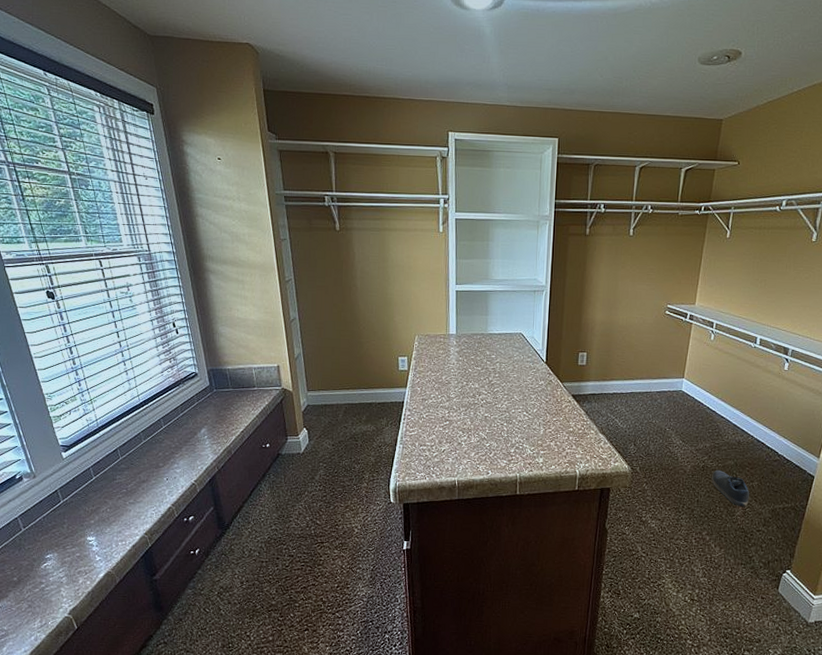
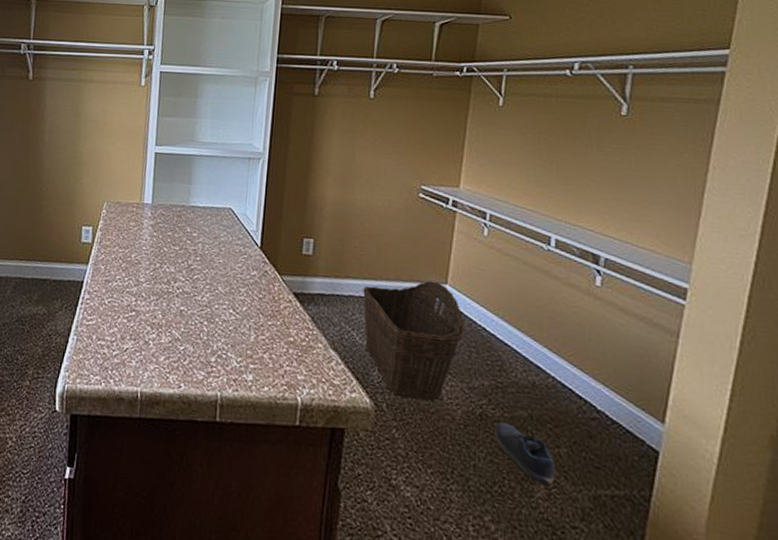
wicker basket: none [623,377,695,462] -> present [363,280,464,401]

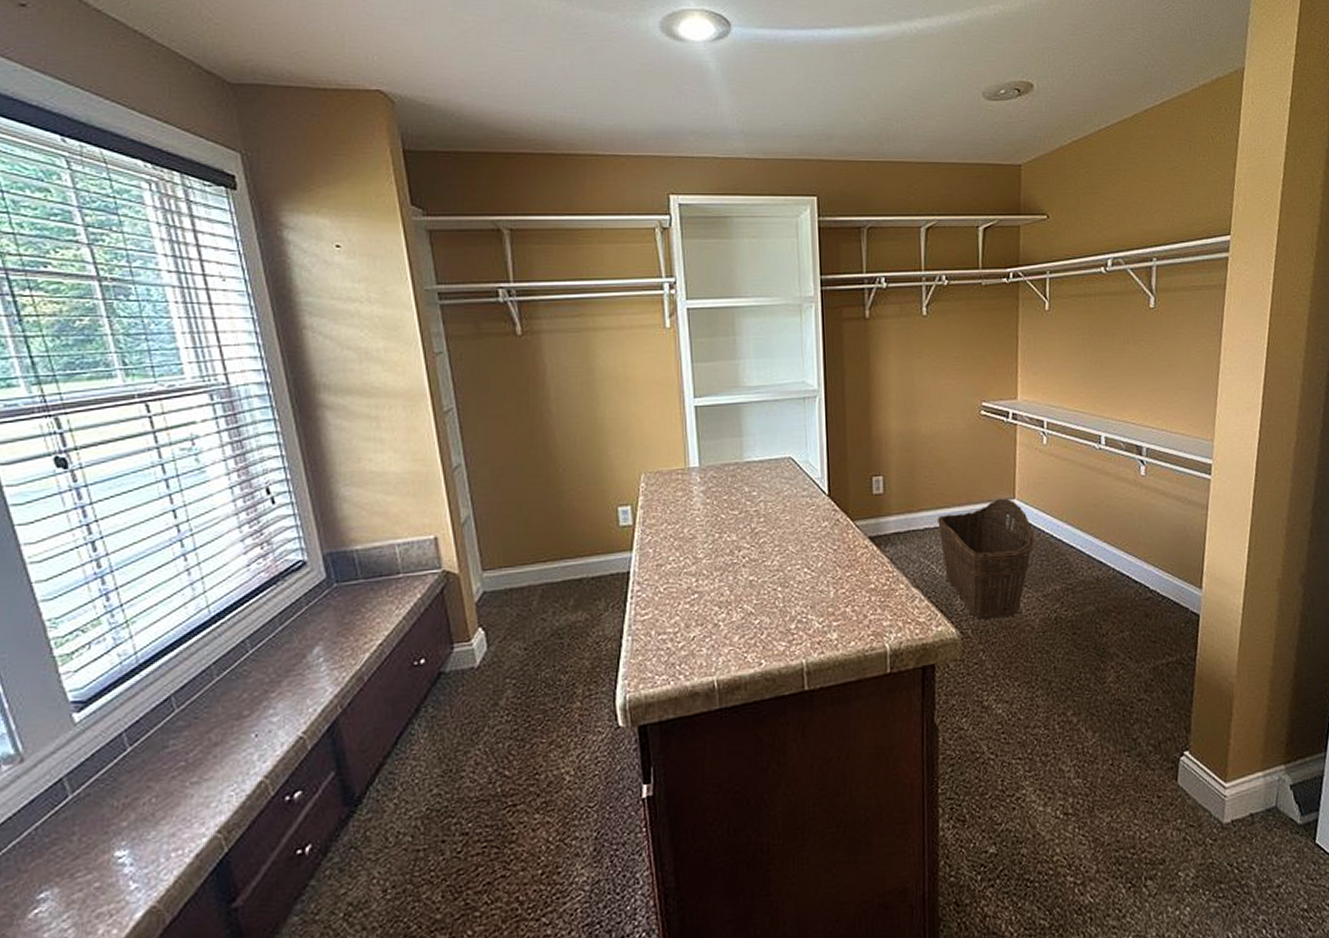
shoe: present [495,421,555,486] -> none [1069,620,1122,669]

